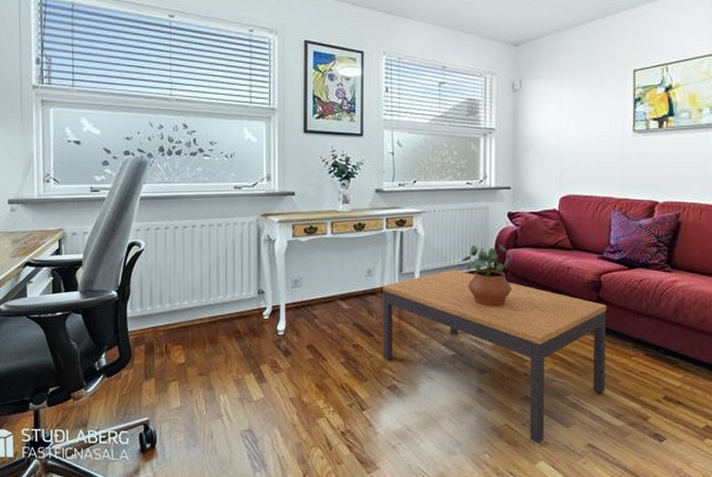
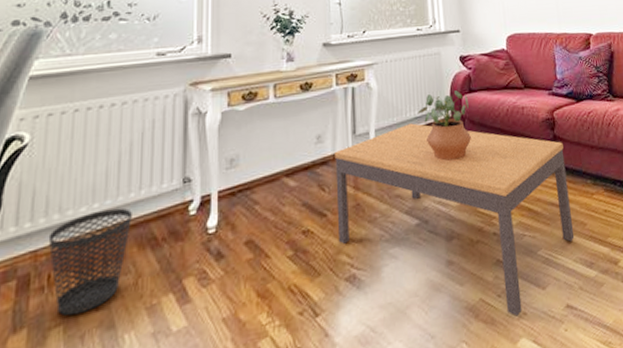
wastebasket: none [163,305,221,376] -> present [48,208,132,316]

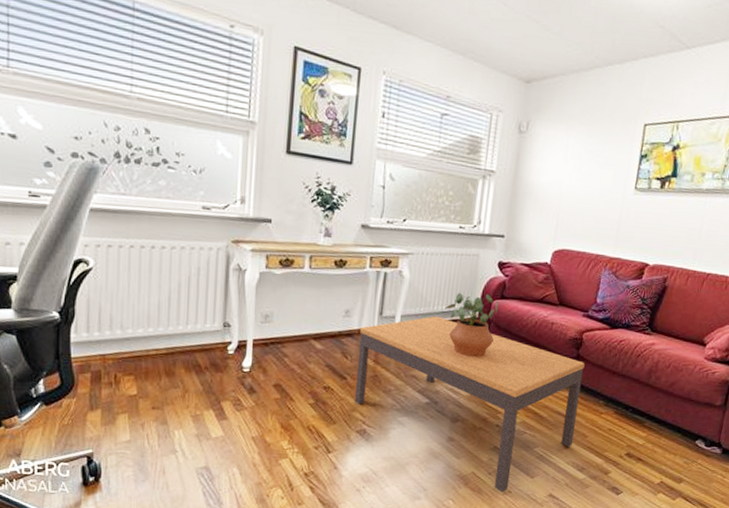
wastebasket: present [48,208,132,316] -> none [113,334,180,409]

